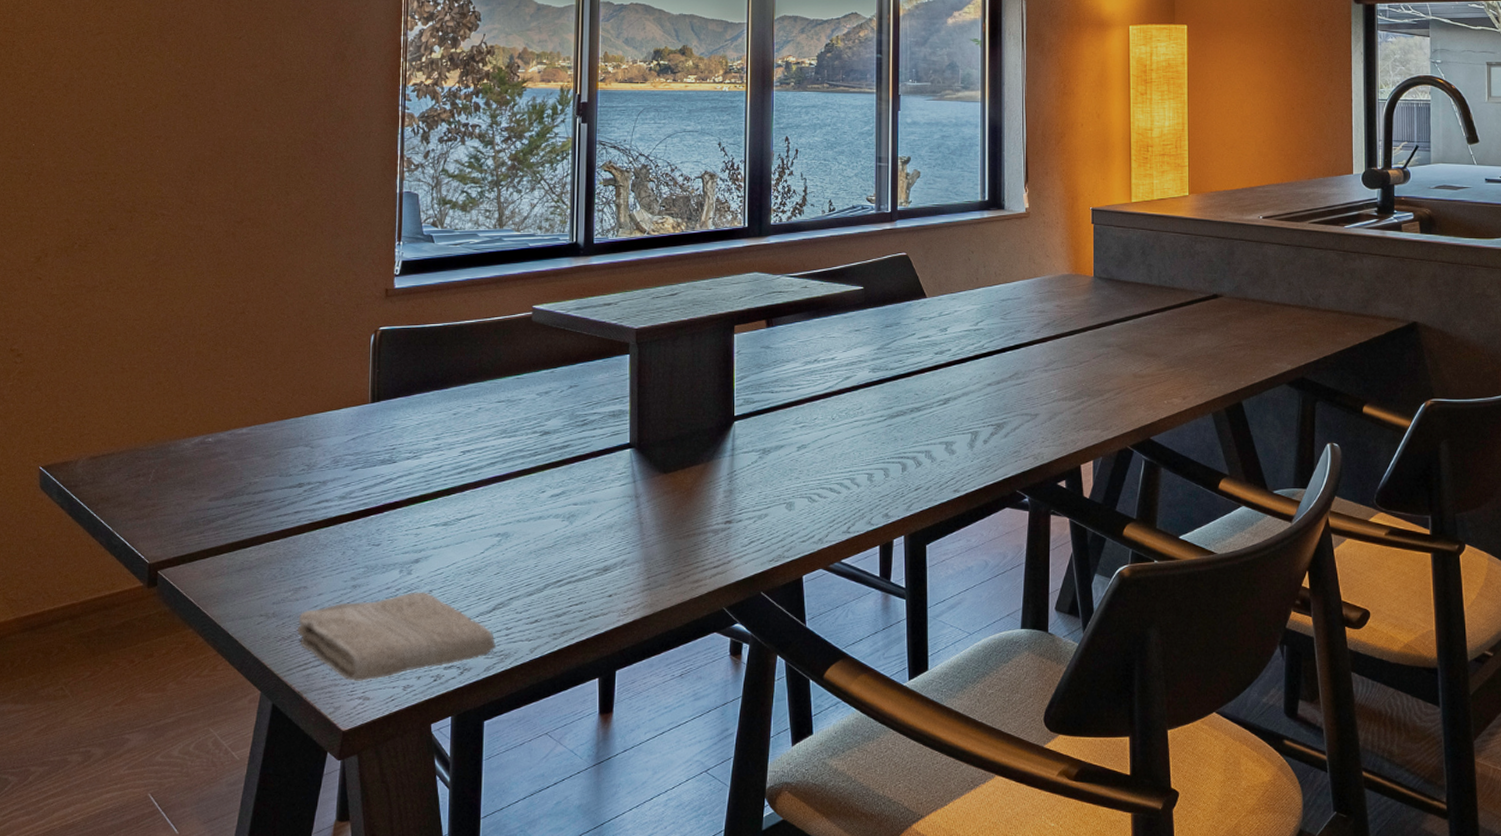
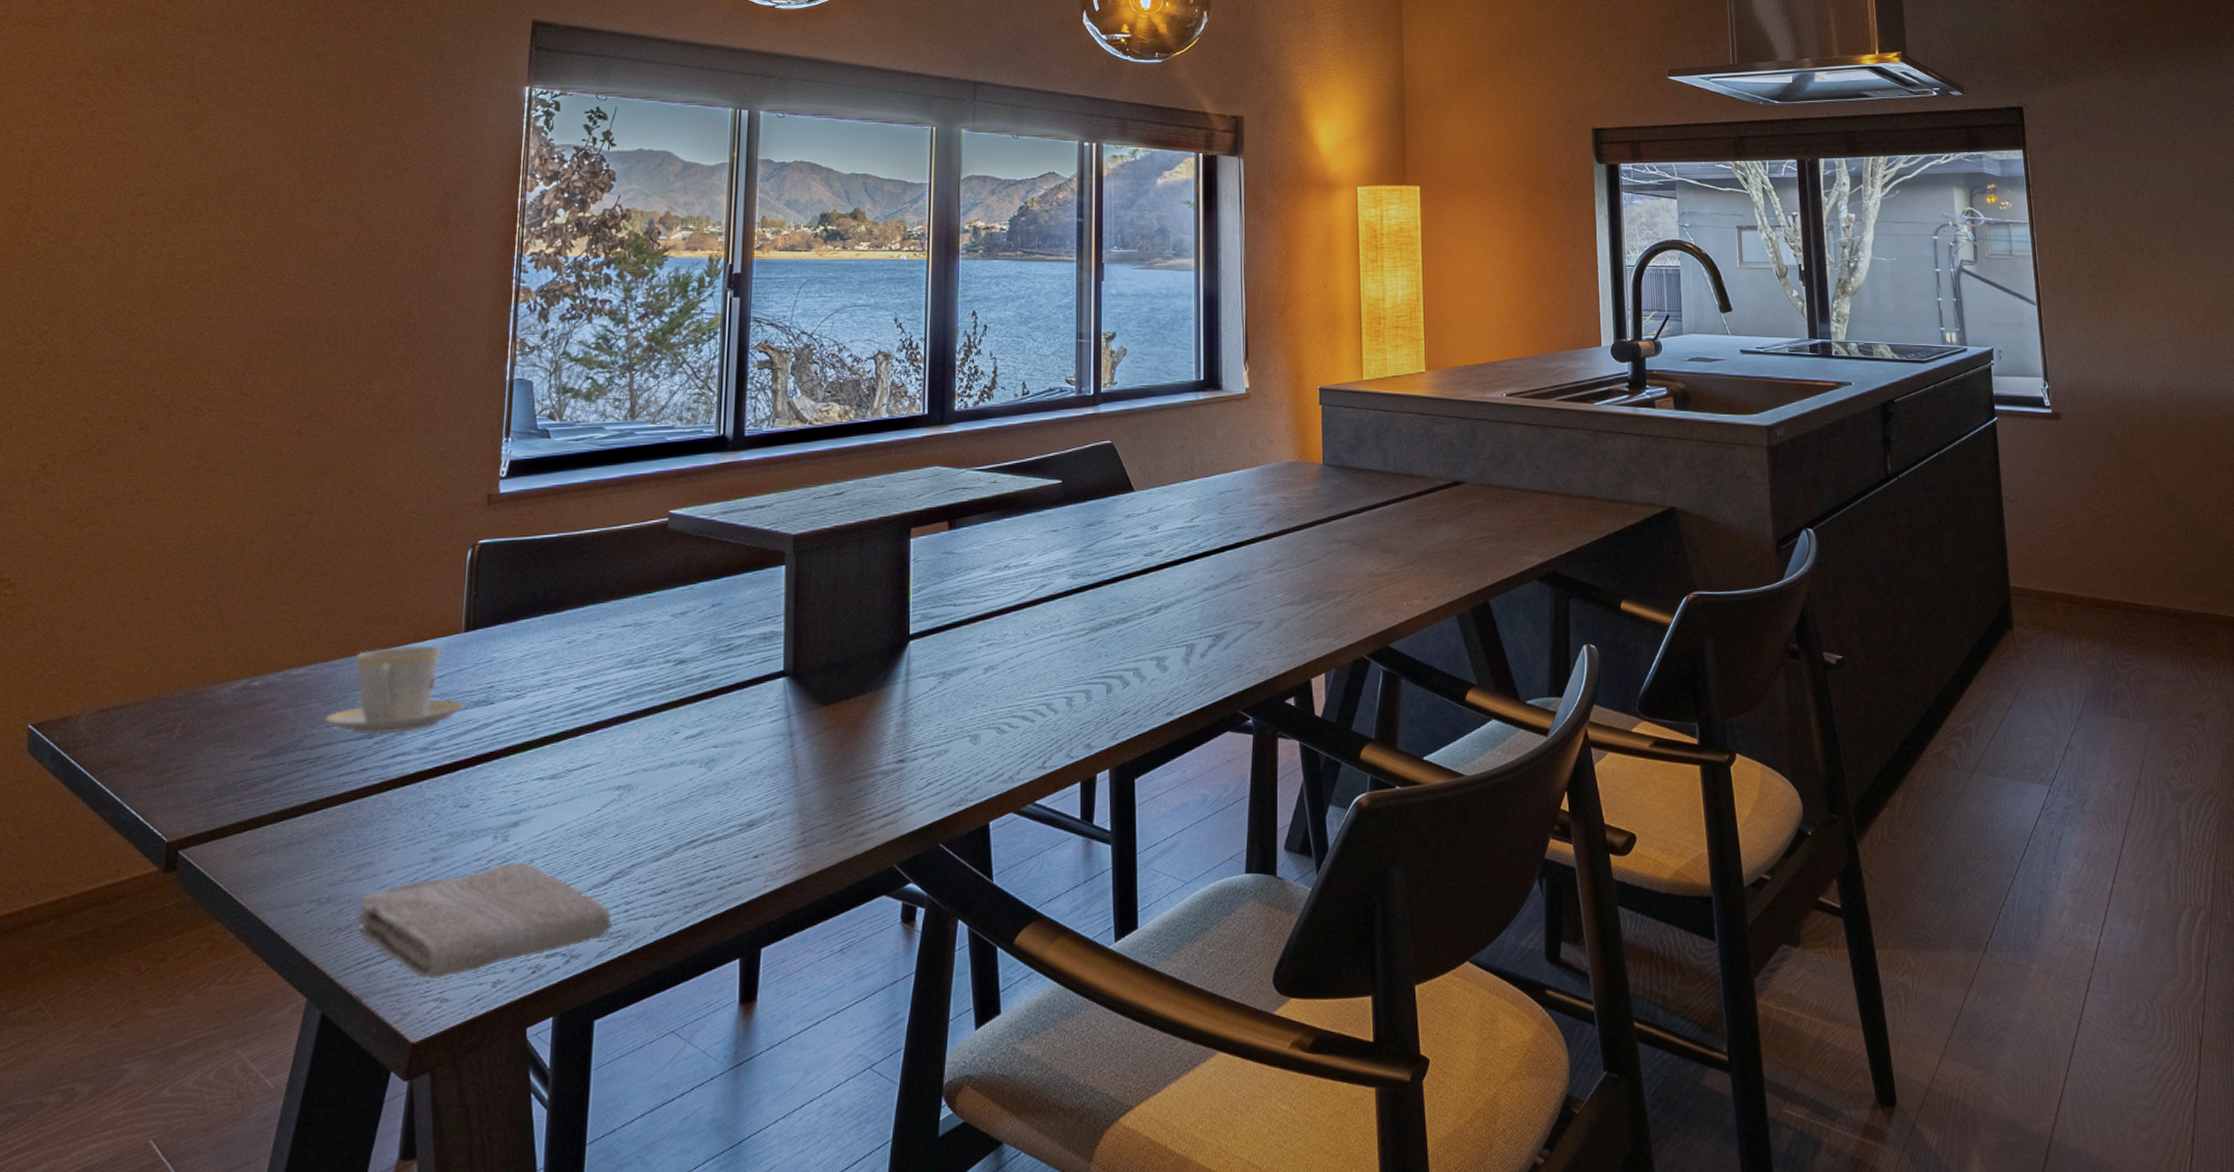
teacup: none [265,413,373,484] -> present [325,646,464,735]

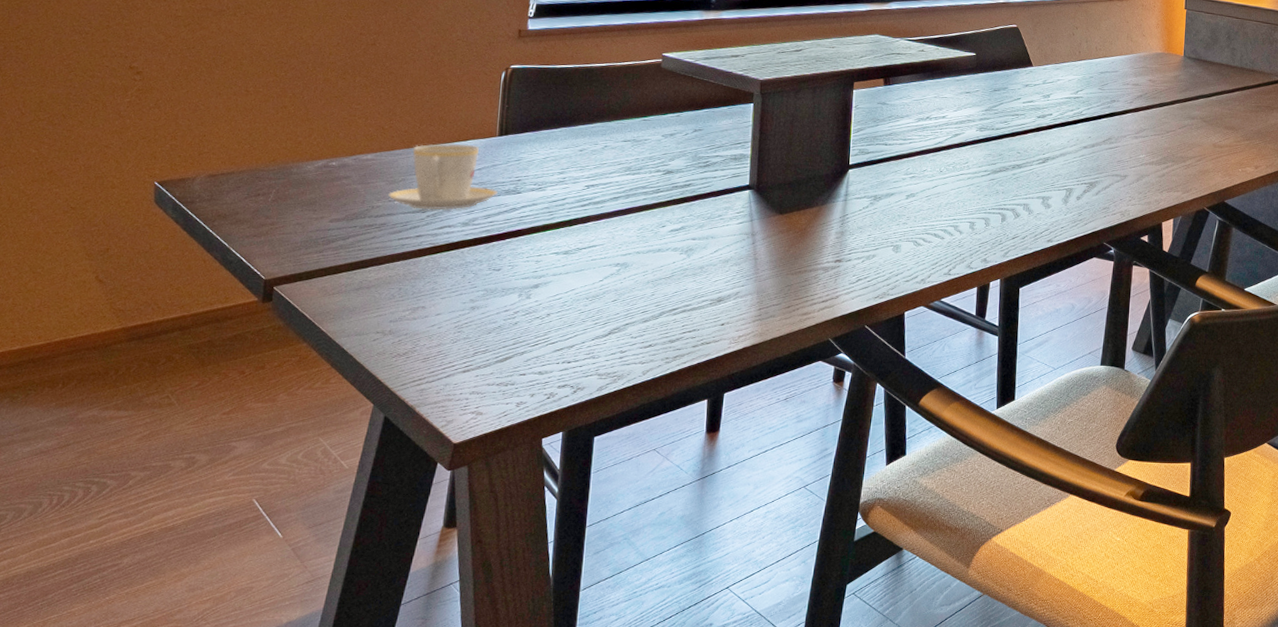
washcloth: present [357,862,613,979] -> none [412,315,611,397]

